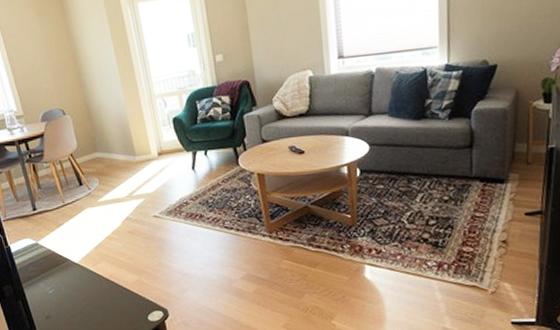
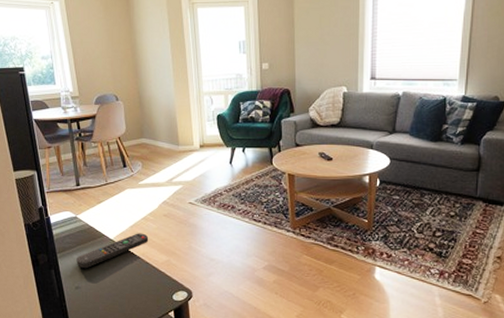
remote control: none [43,253,116,297] -> present [76,233,149,269]

